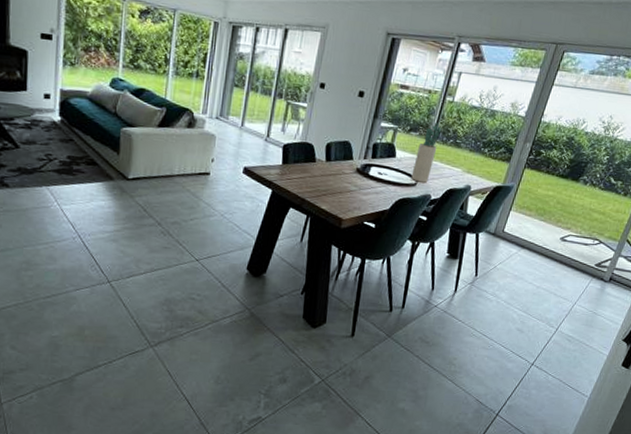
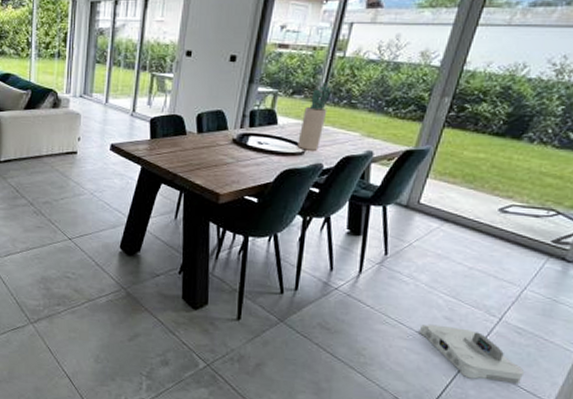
robot vacuum: none [497,335,571,383] -> present [419,324,524,385]

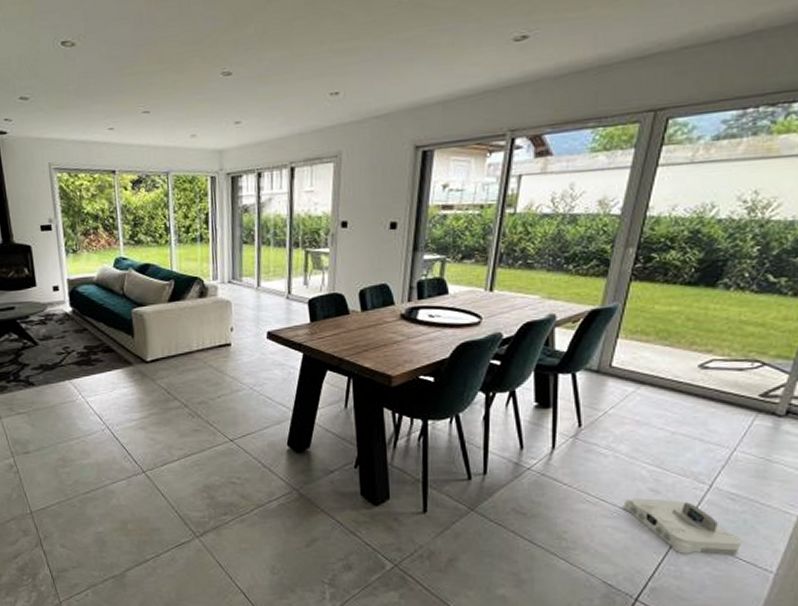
vase: present [297,80,332,152] -> none [472,240,505,321]

